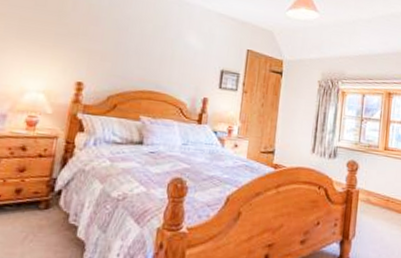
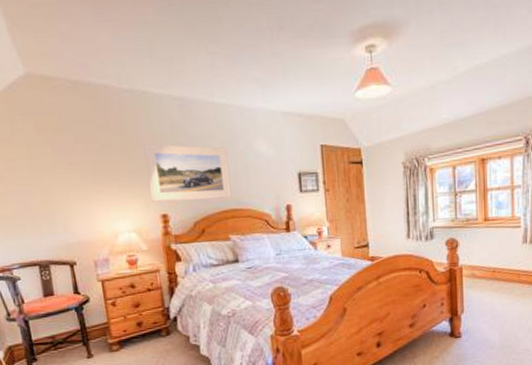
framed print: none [70,11,159,80] -> present [143,143,232,202]

